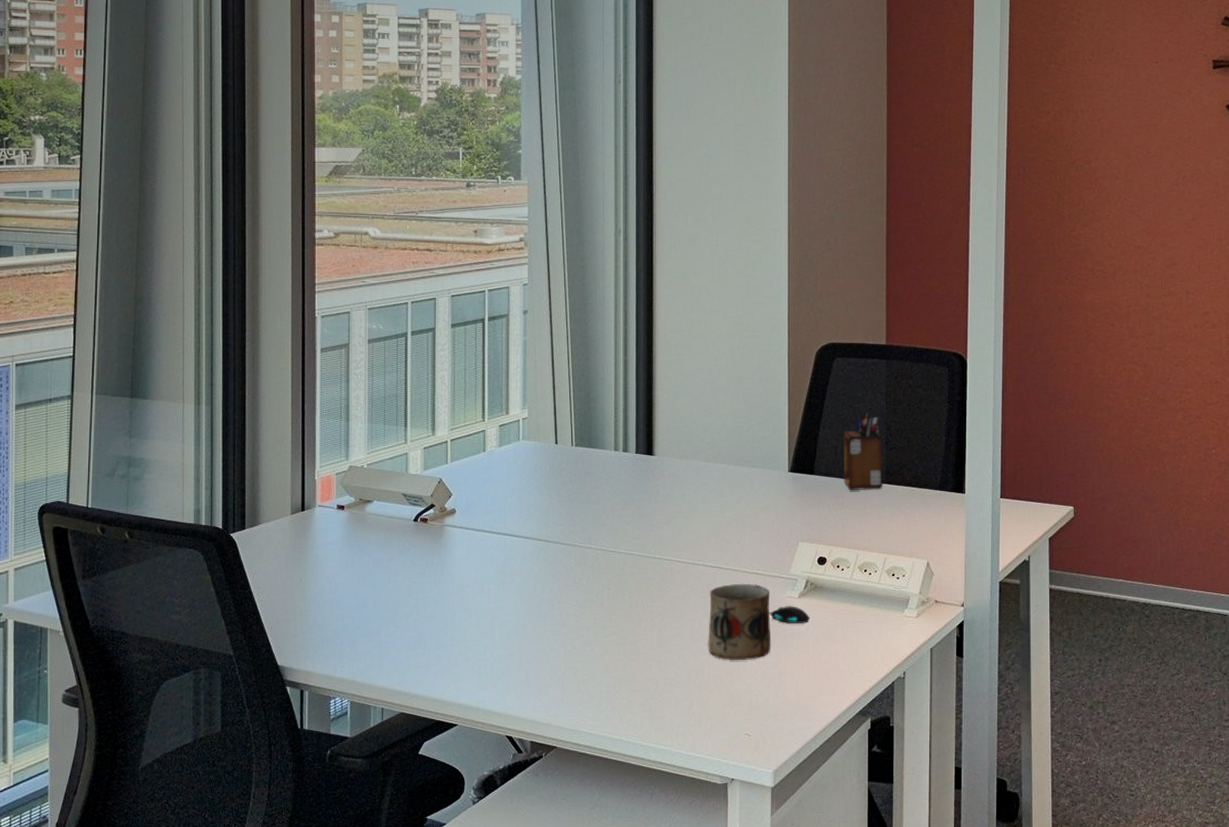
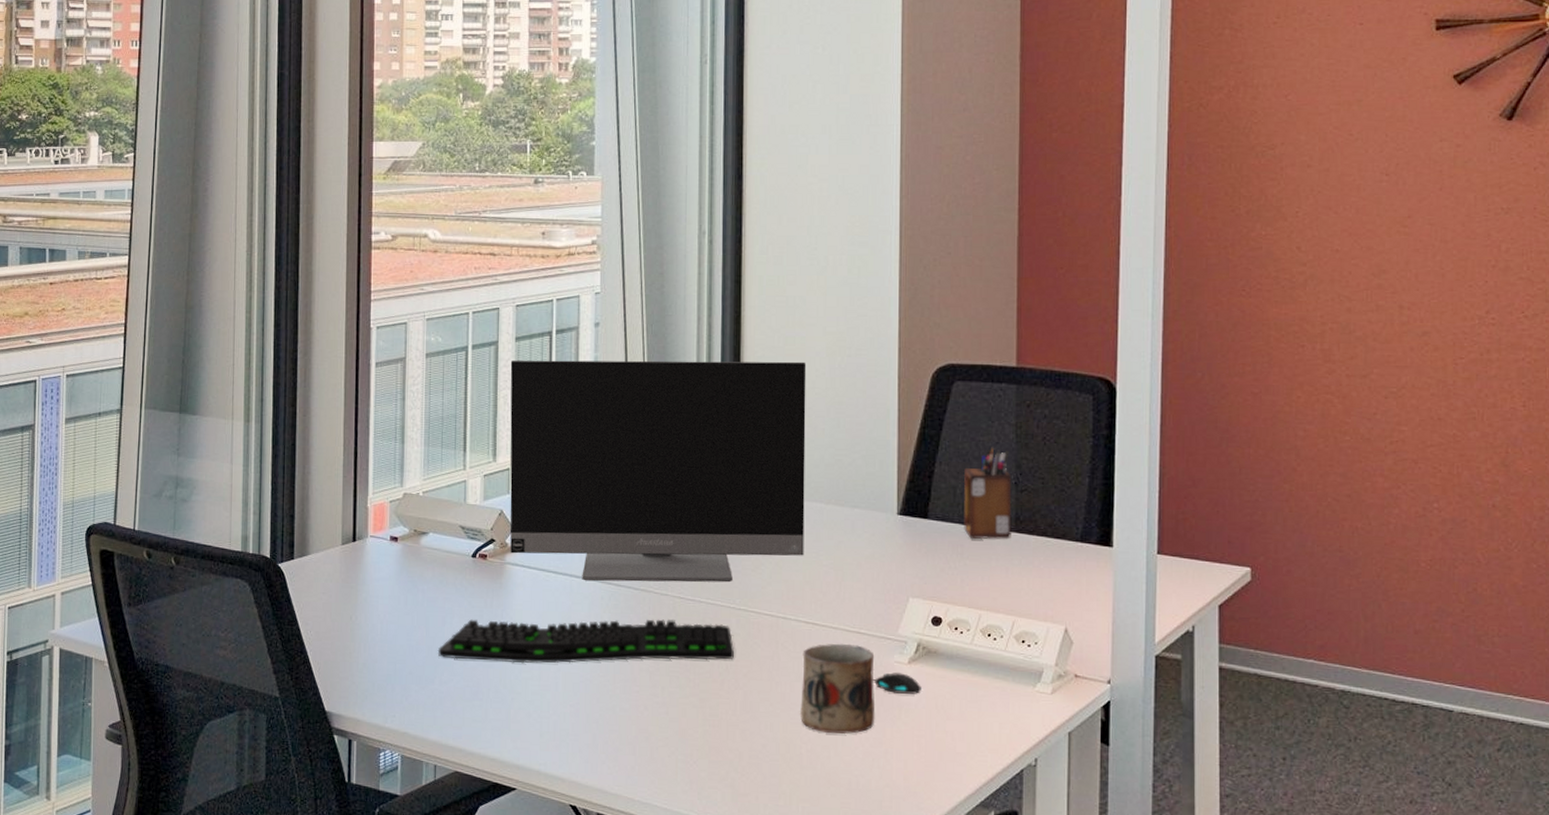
keyboard: none [383,569,650,614] -> present [437,619,734,664]
monitor: none [447,343,710,539] -> present [510,360,807,583]

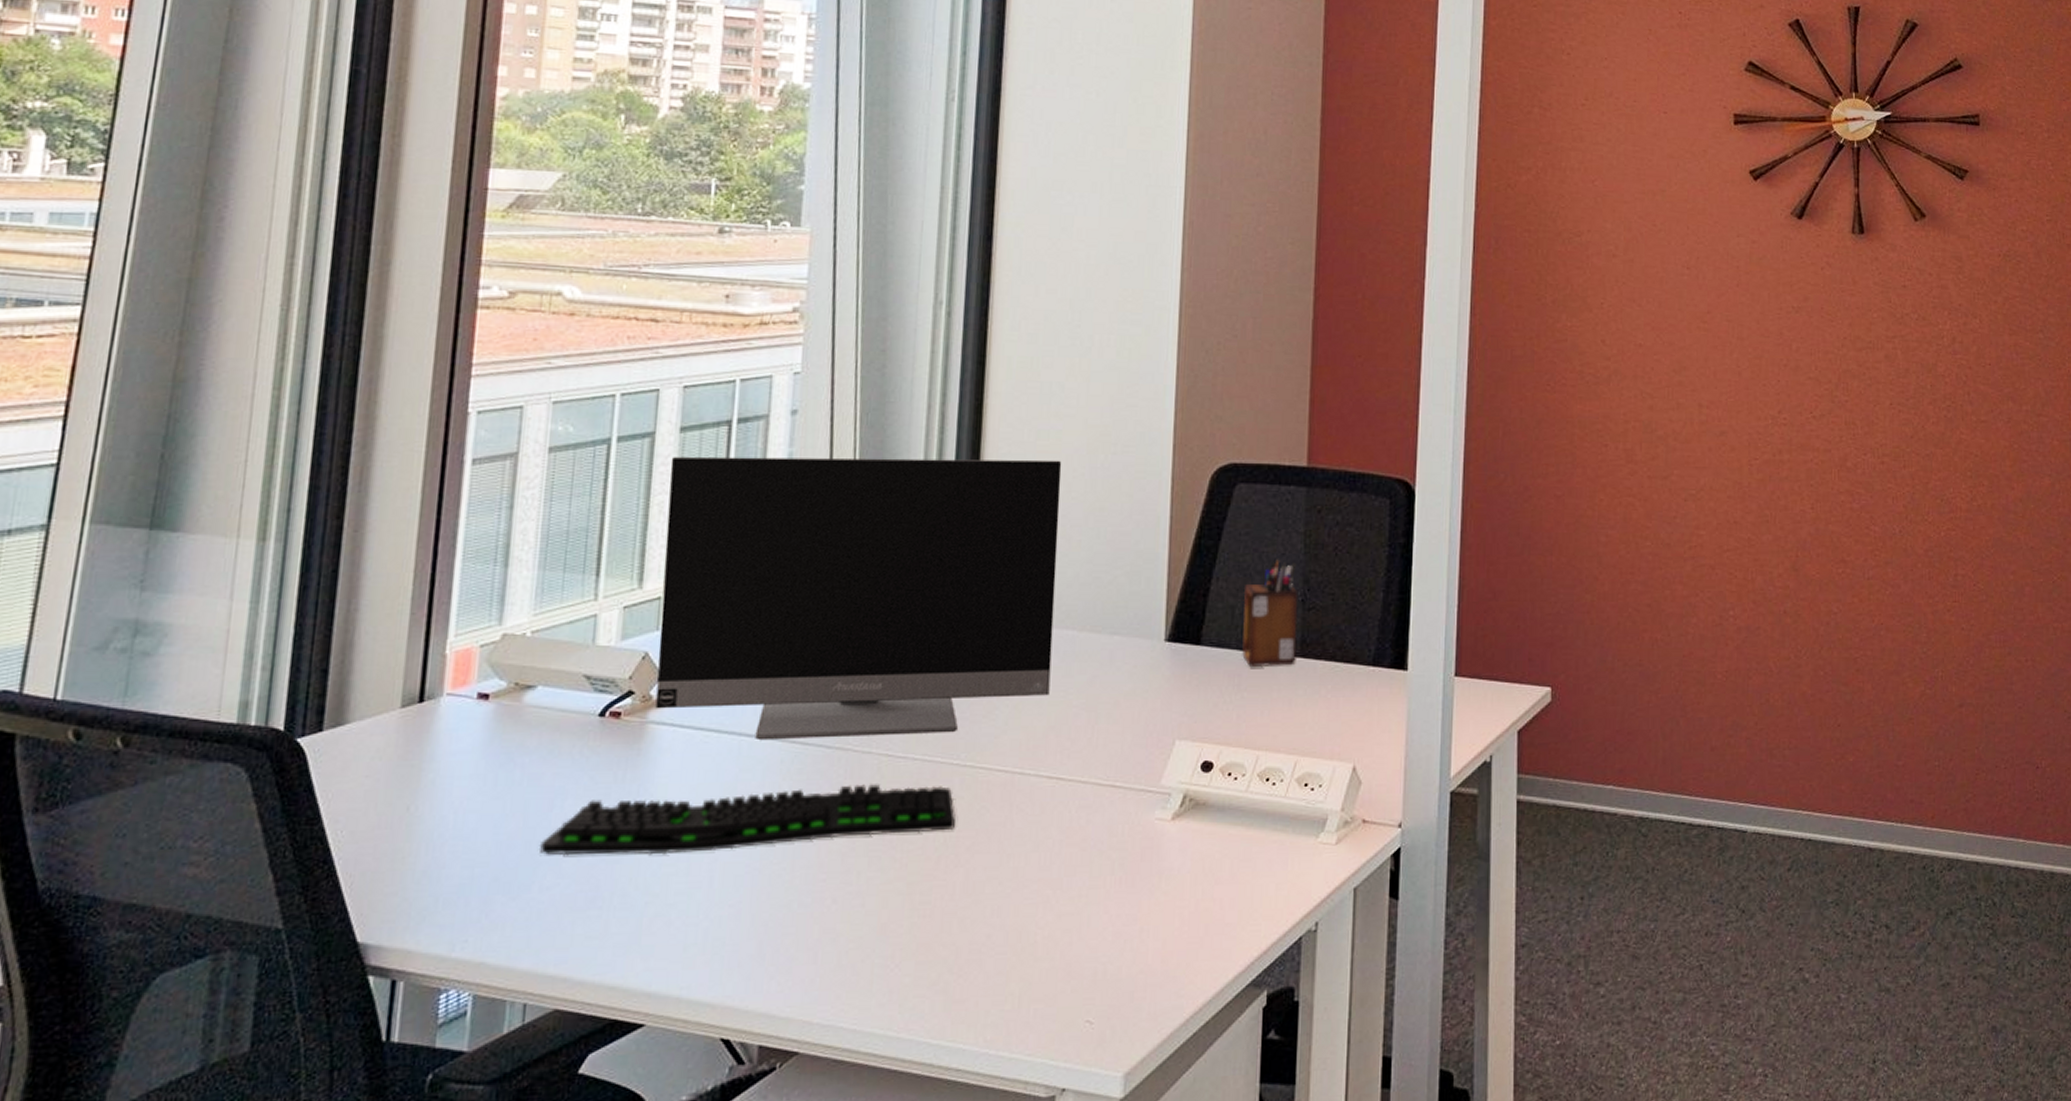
mug: present [799,643,875,734] -> none [1035,800,1132,913]
mouse: present [872,672,921,694] -> none [1127,832,1186,857]

